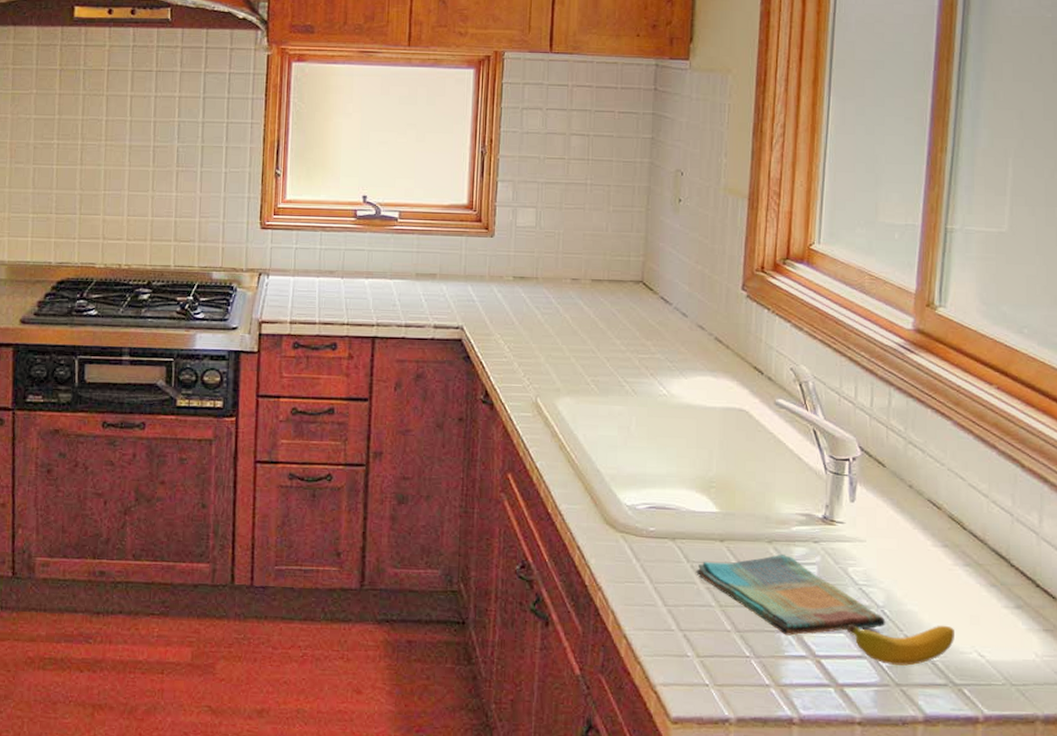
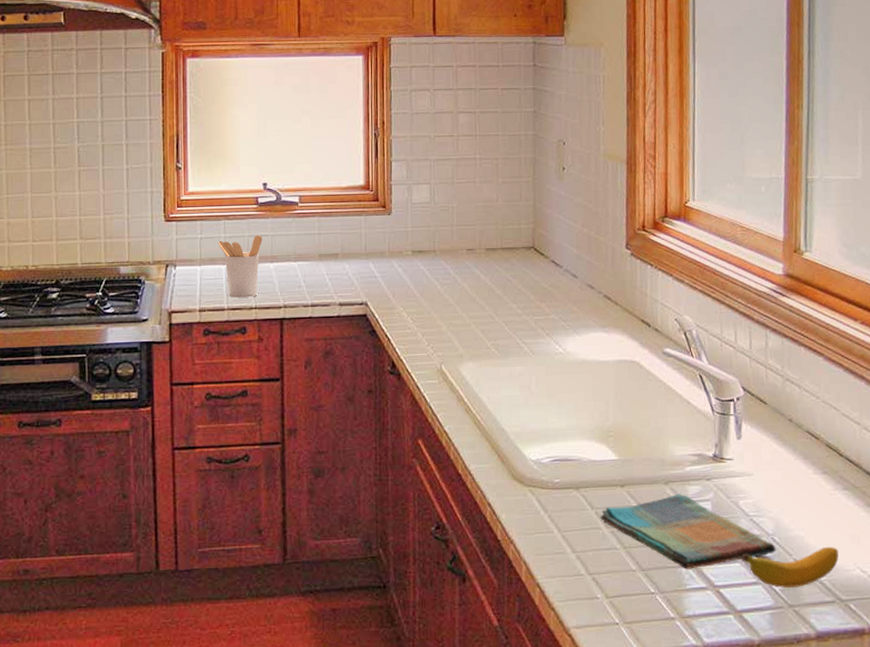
utensil holder: none [313,248,359,313] -> present [218,234,263,298]

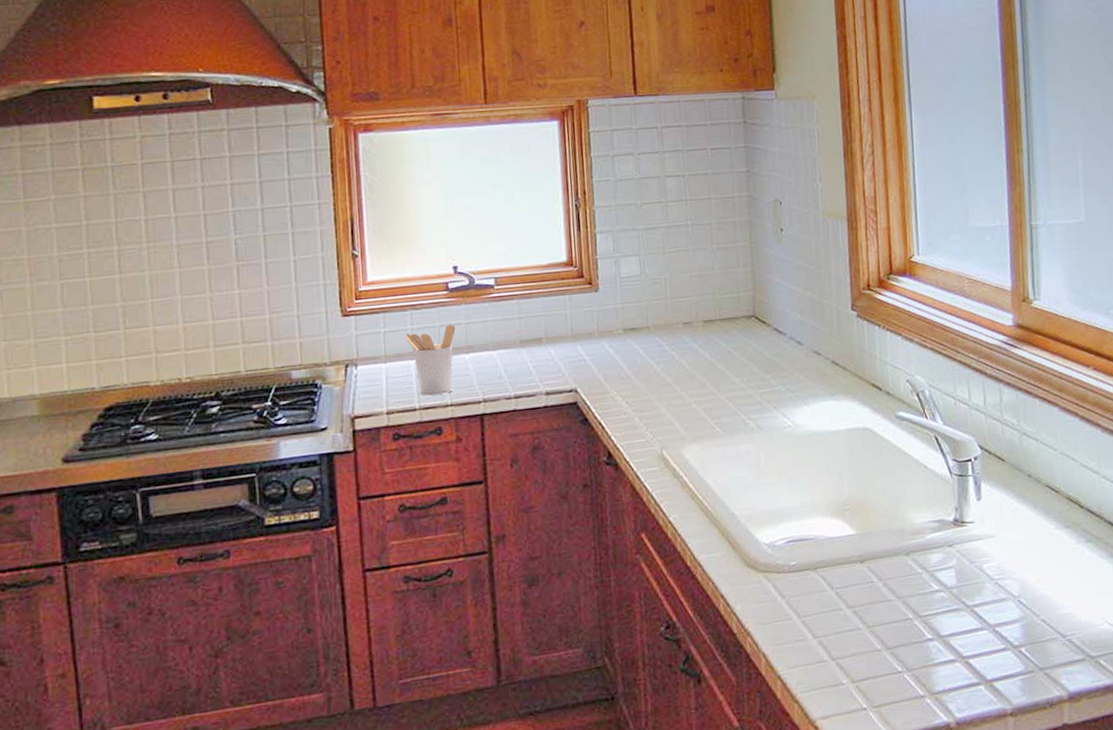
dish towel: present [600,494,776,570] -> none [841,564,1024,643]
banana: present [742,546,839,588] -> none [989,602,1086,652]

